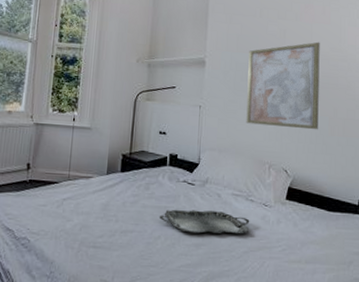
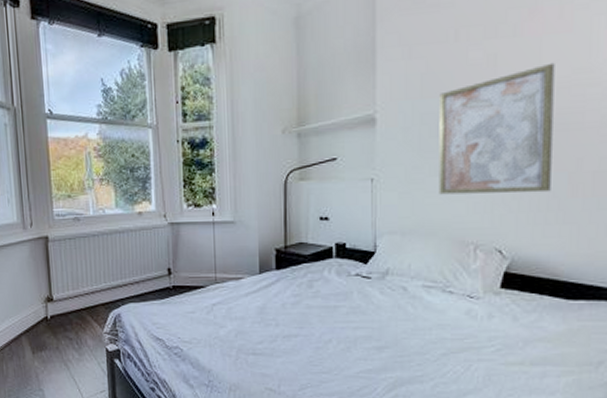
serving tray: present [159,209,250,234] -> none [327,308,449,335]

